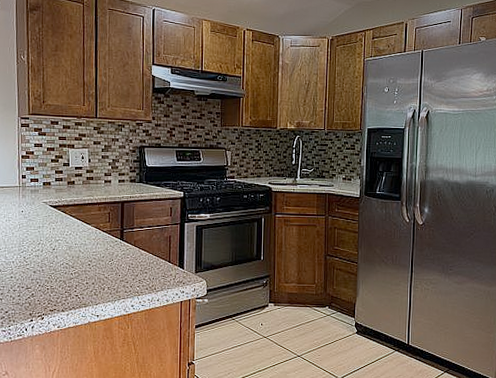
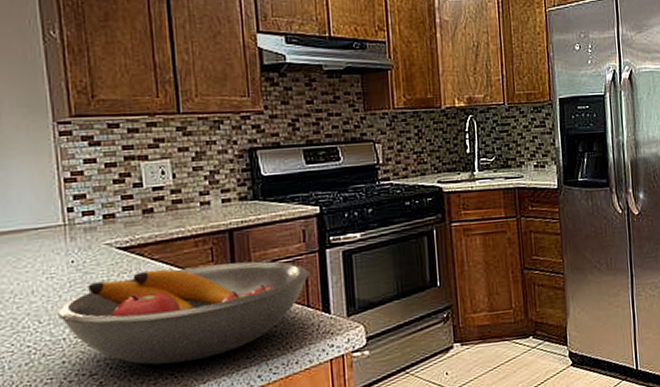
fruit bowl: none [11,223,173,289] -> present [58,261,310,365]

